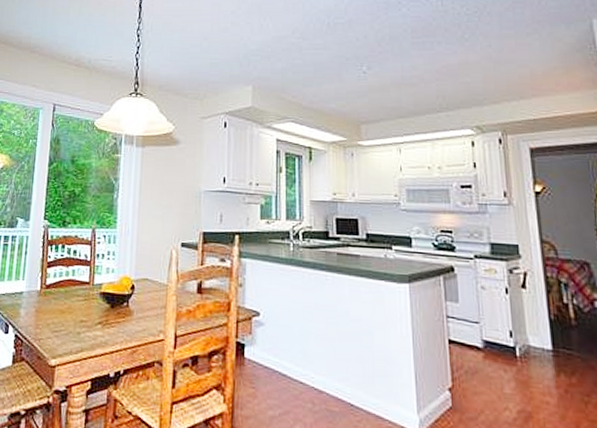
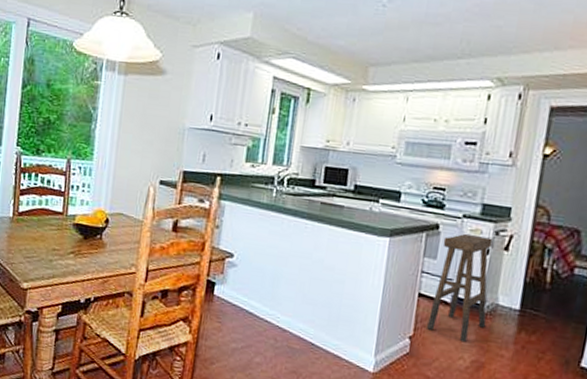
stool: none [461,274,523,391] -> present [427,233,493,343]

